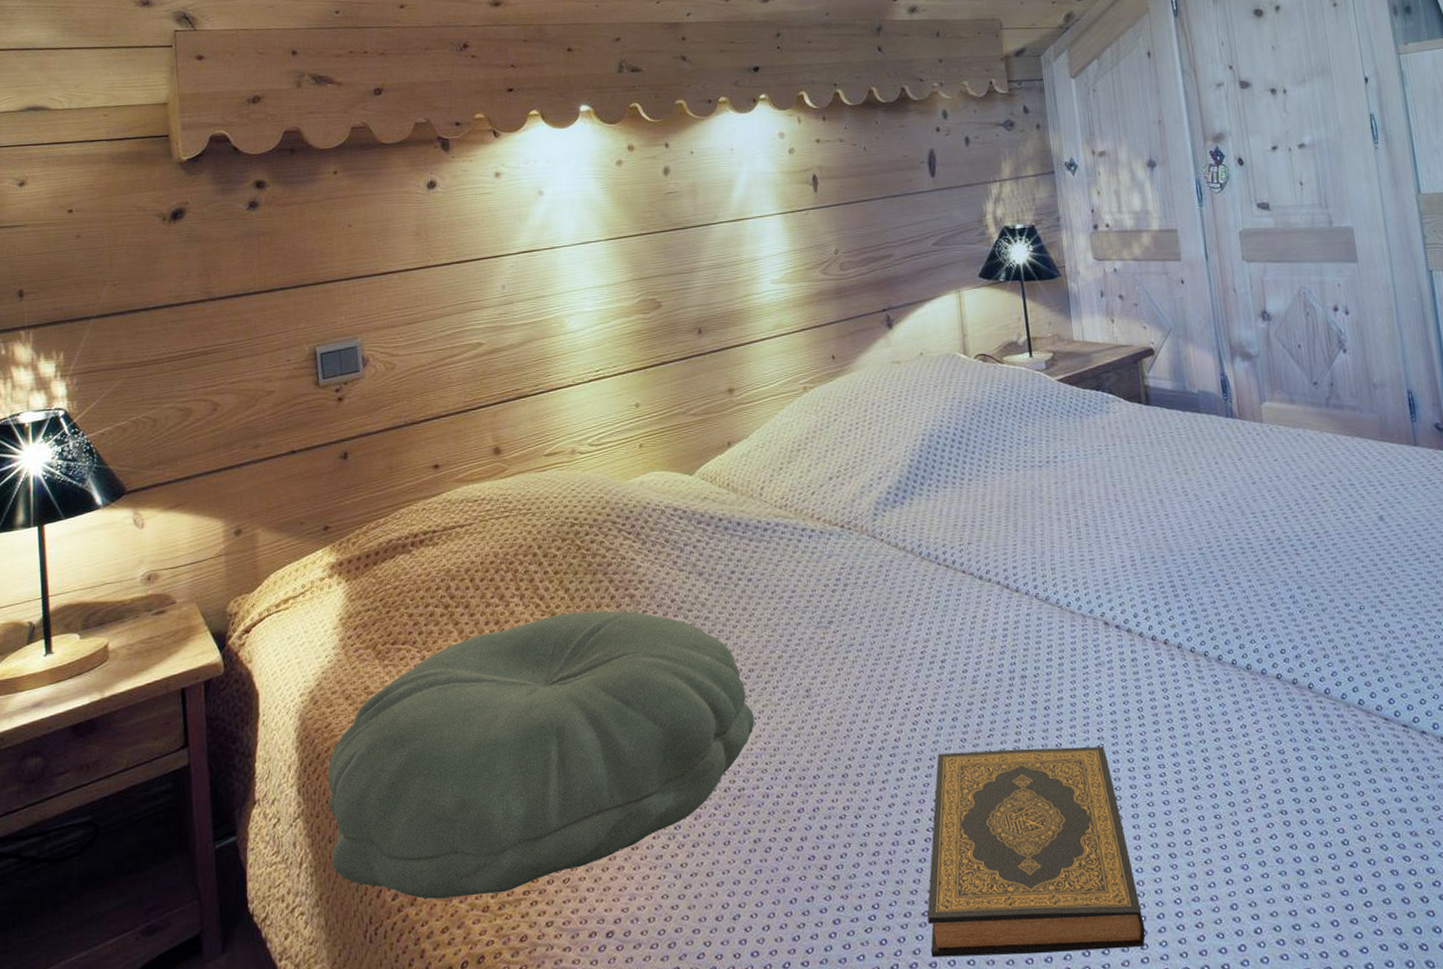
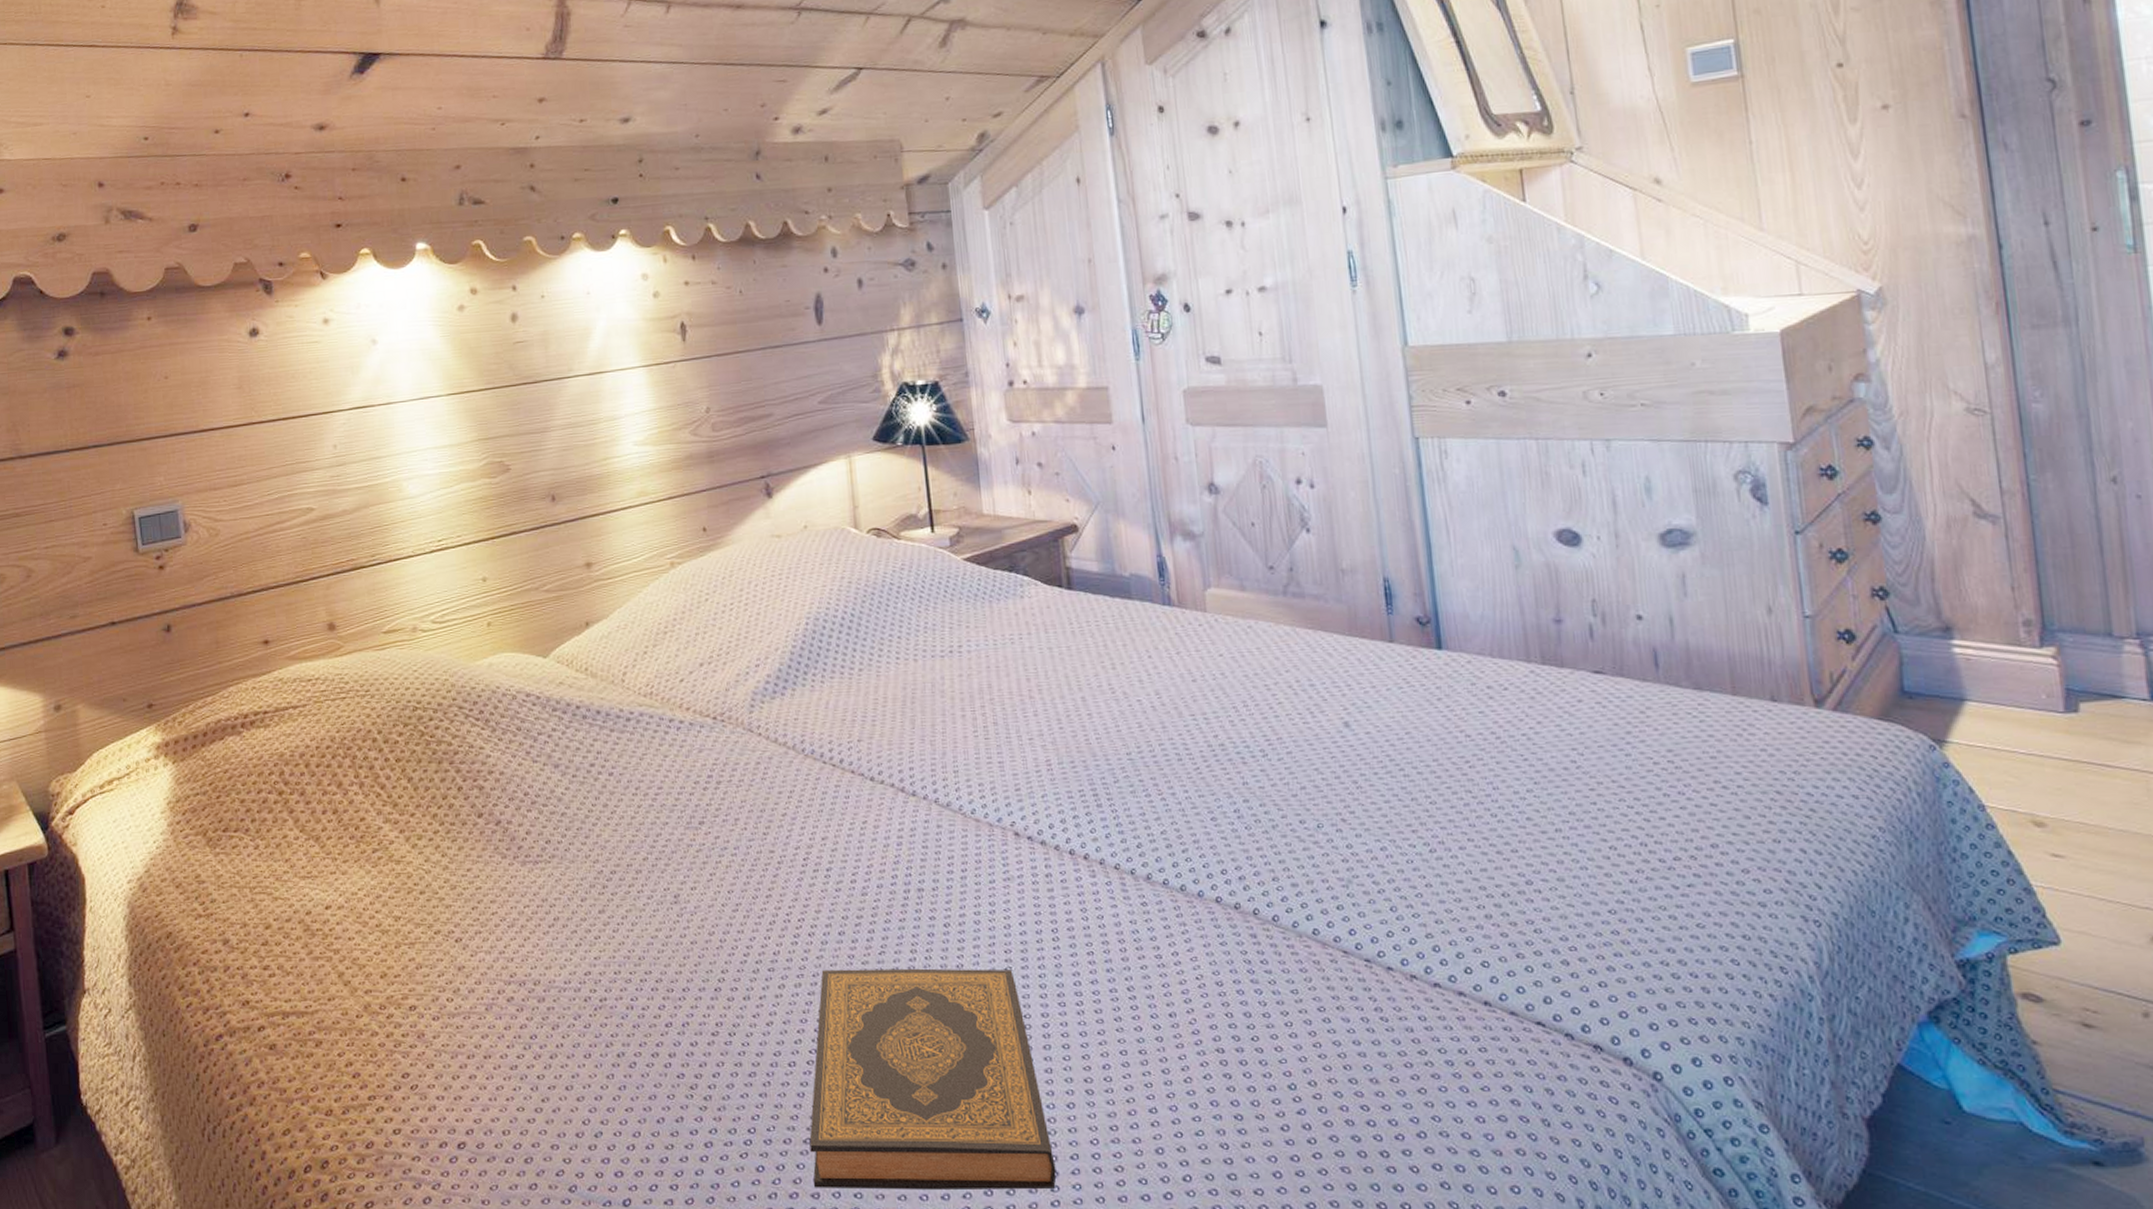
pillow: present [327,610,755,899] -> none [159,802,617,1100]

